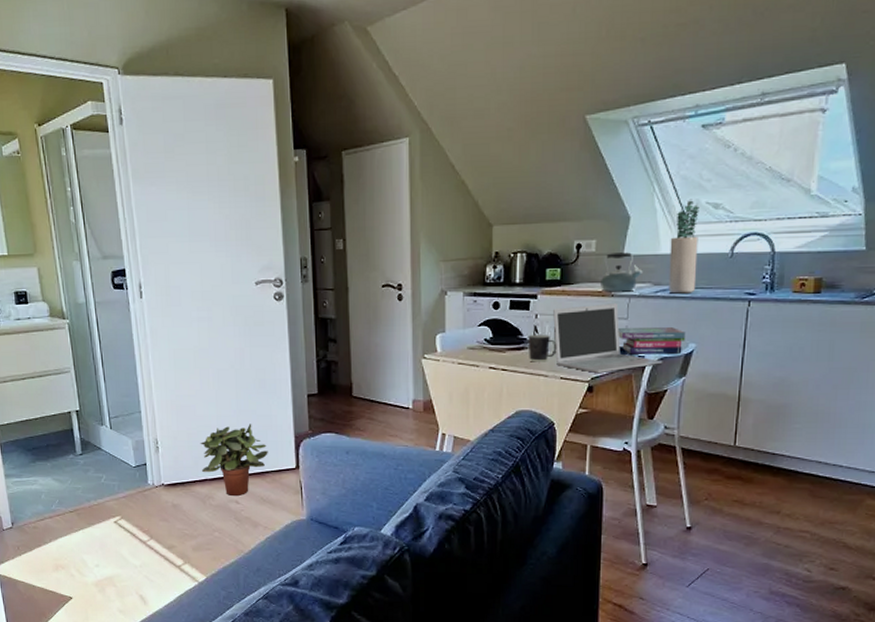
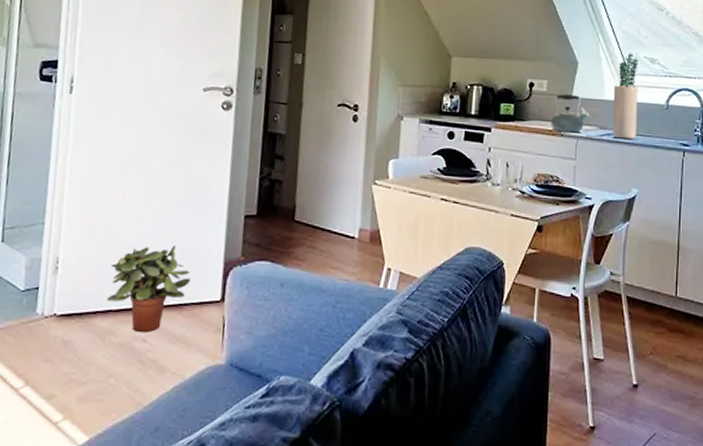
mug: present [528,334,557,362] -> none [480,167,509,197]
laptop: present [553,303,663,374] -> none [505,142,608,213]
books: present [618,326,686,354] -> none [566,167,629,198]

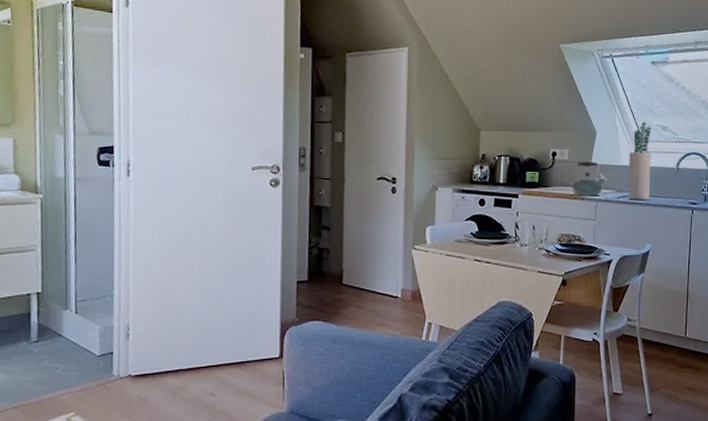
potted plant: present [106,245,191,332] -> none [175,310,251,387]

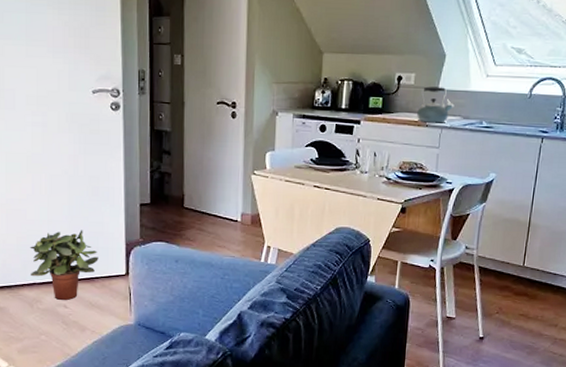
potted plant: none [175,310,251,387] -> present [29,230,99,300]
vase: present [628,121,651,201] -> none [475,42,506,128]

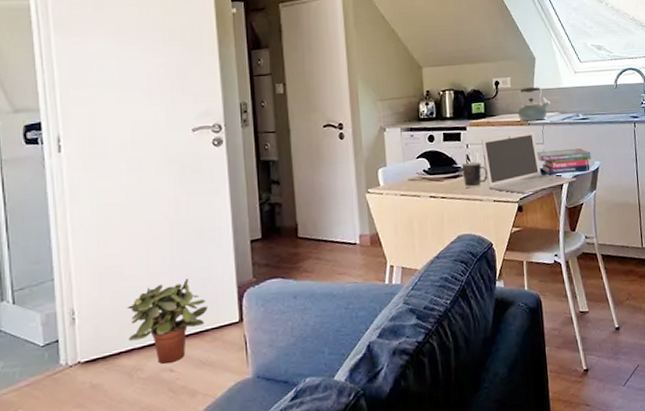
mug: none [349,157,376,184] -> present [461,161,488,189]
laptop: none [373,132,467,197] -> present [481,131,577,194]
books: none [430,155,488,182] -> present [537,148,592,175]

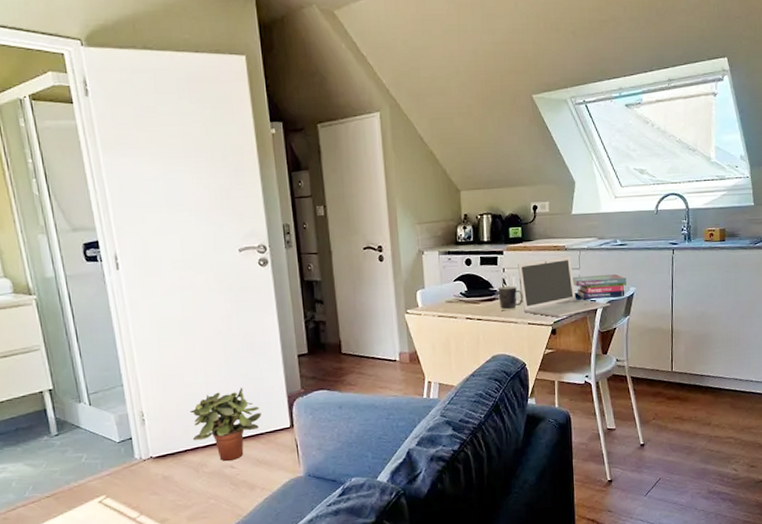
kettle: present [518,87,551,123] -> none [555,212,589,248]

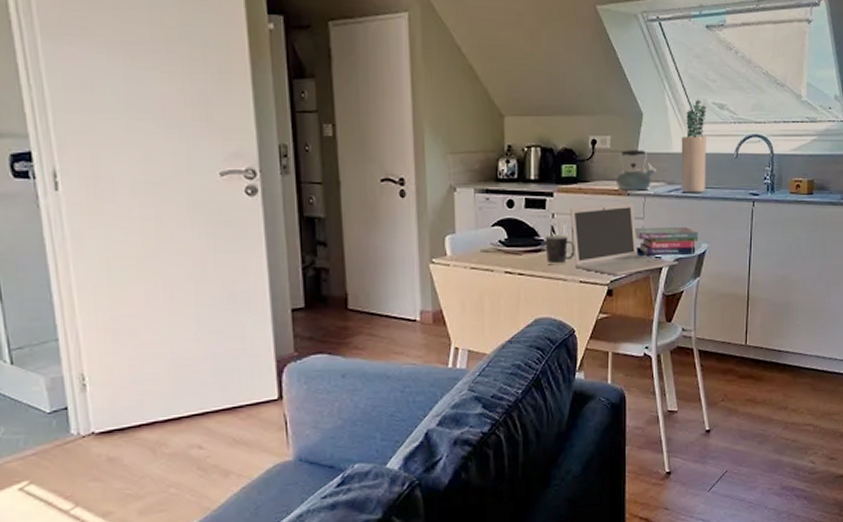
potted plant: present [189,388,262,461] -> none [146,348,241,440]
kettle: none [555,212,589,248] -> present [617,150,657,192]
vase: none [608,166,632,246] -> present [681,98,707,193]

